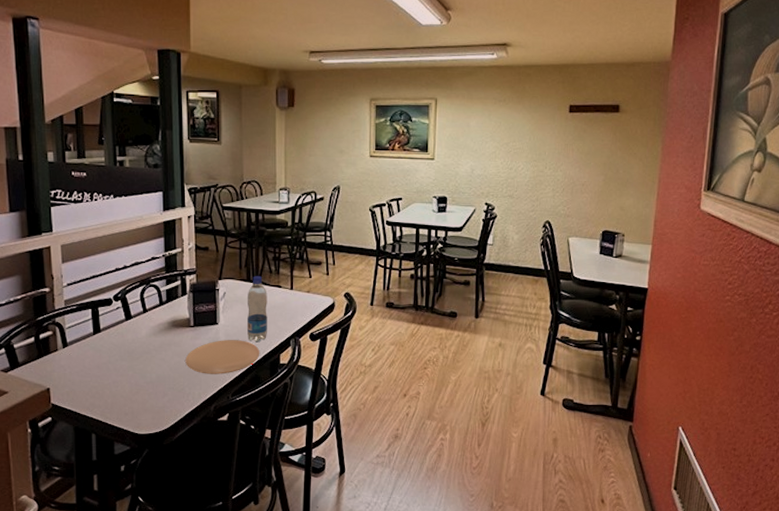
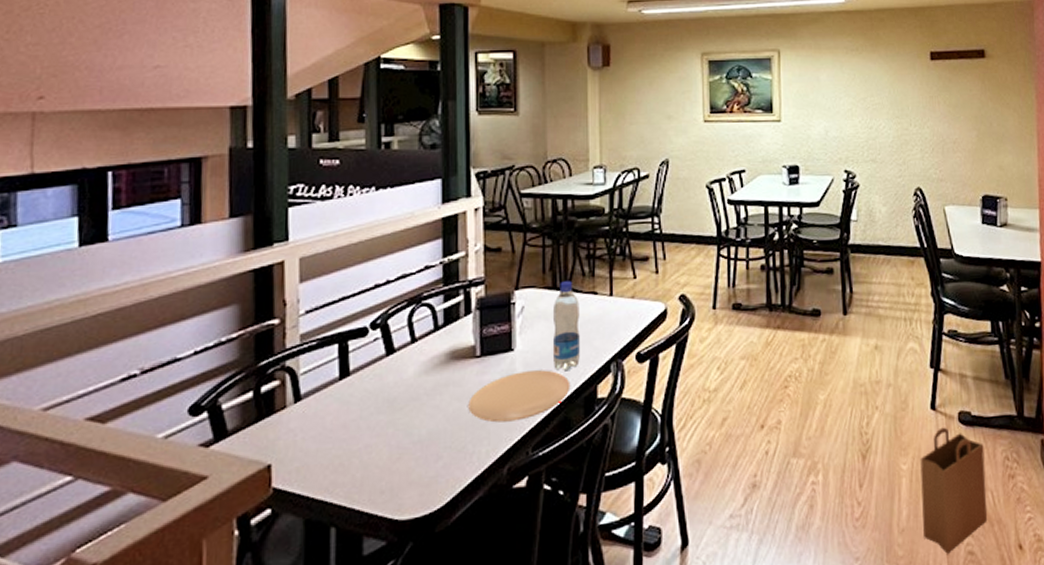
shopping bag: none [526,409,581,500] -> present [920,427,988,554]

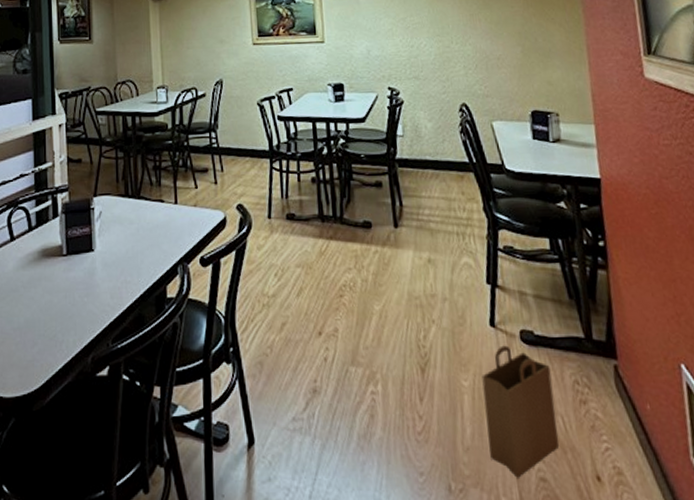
plate: present [468,370,571,423] -> none [57,270,143,315]
bottle: present [552,281,580,372] -> none [125,189,151,272]

